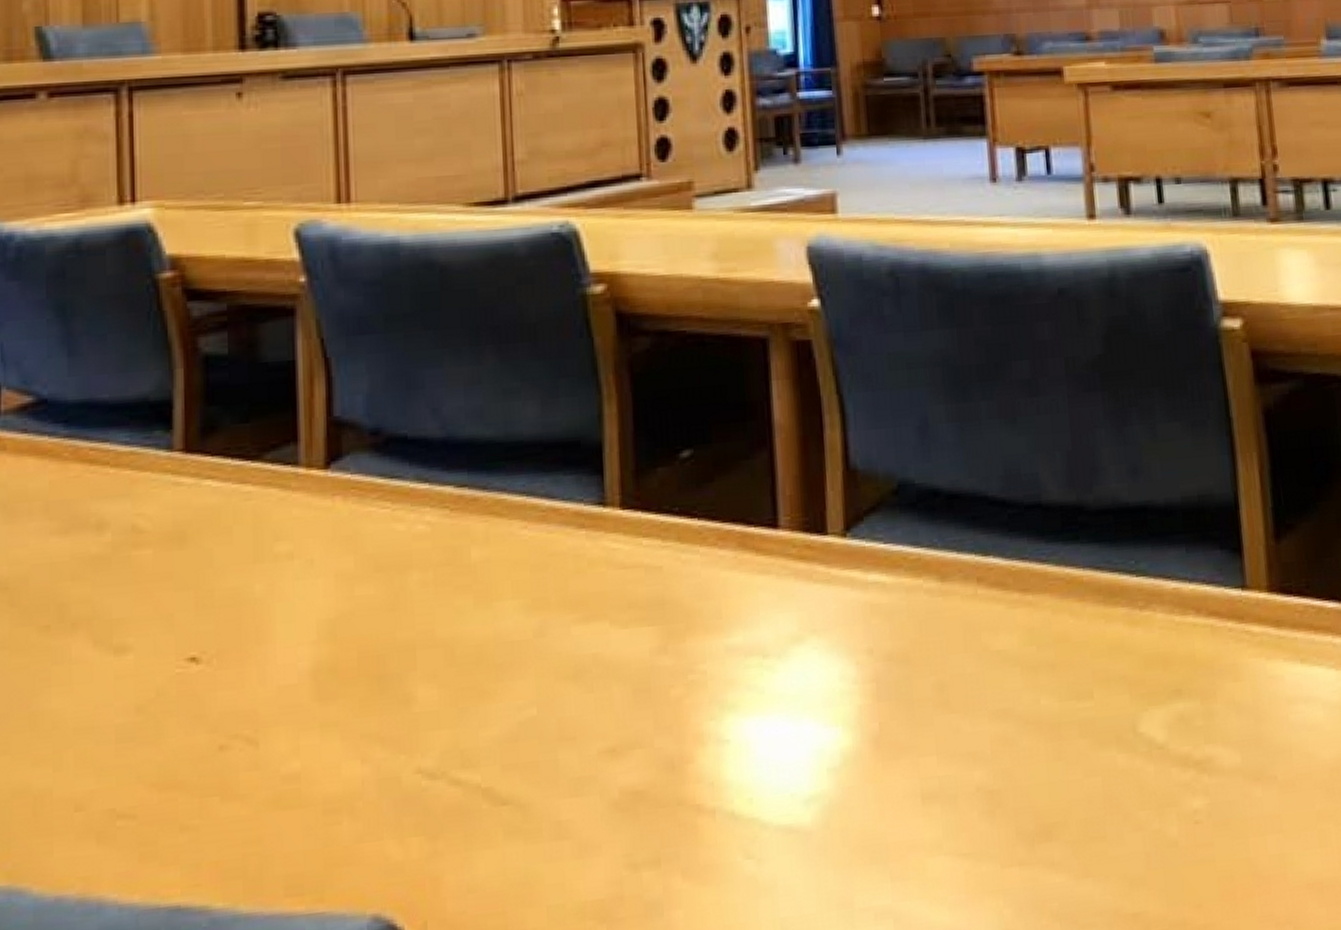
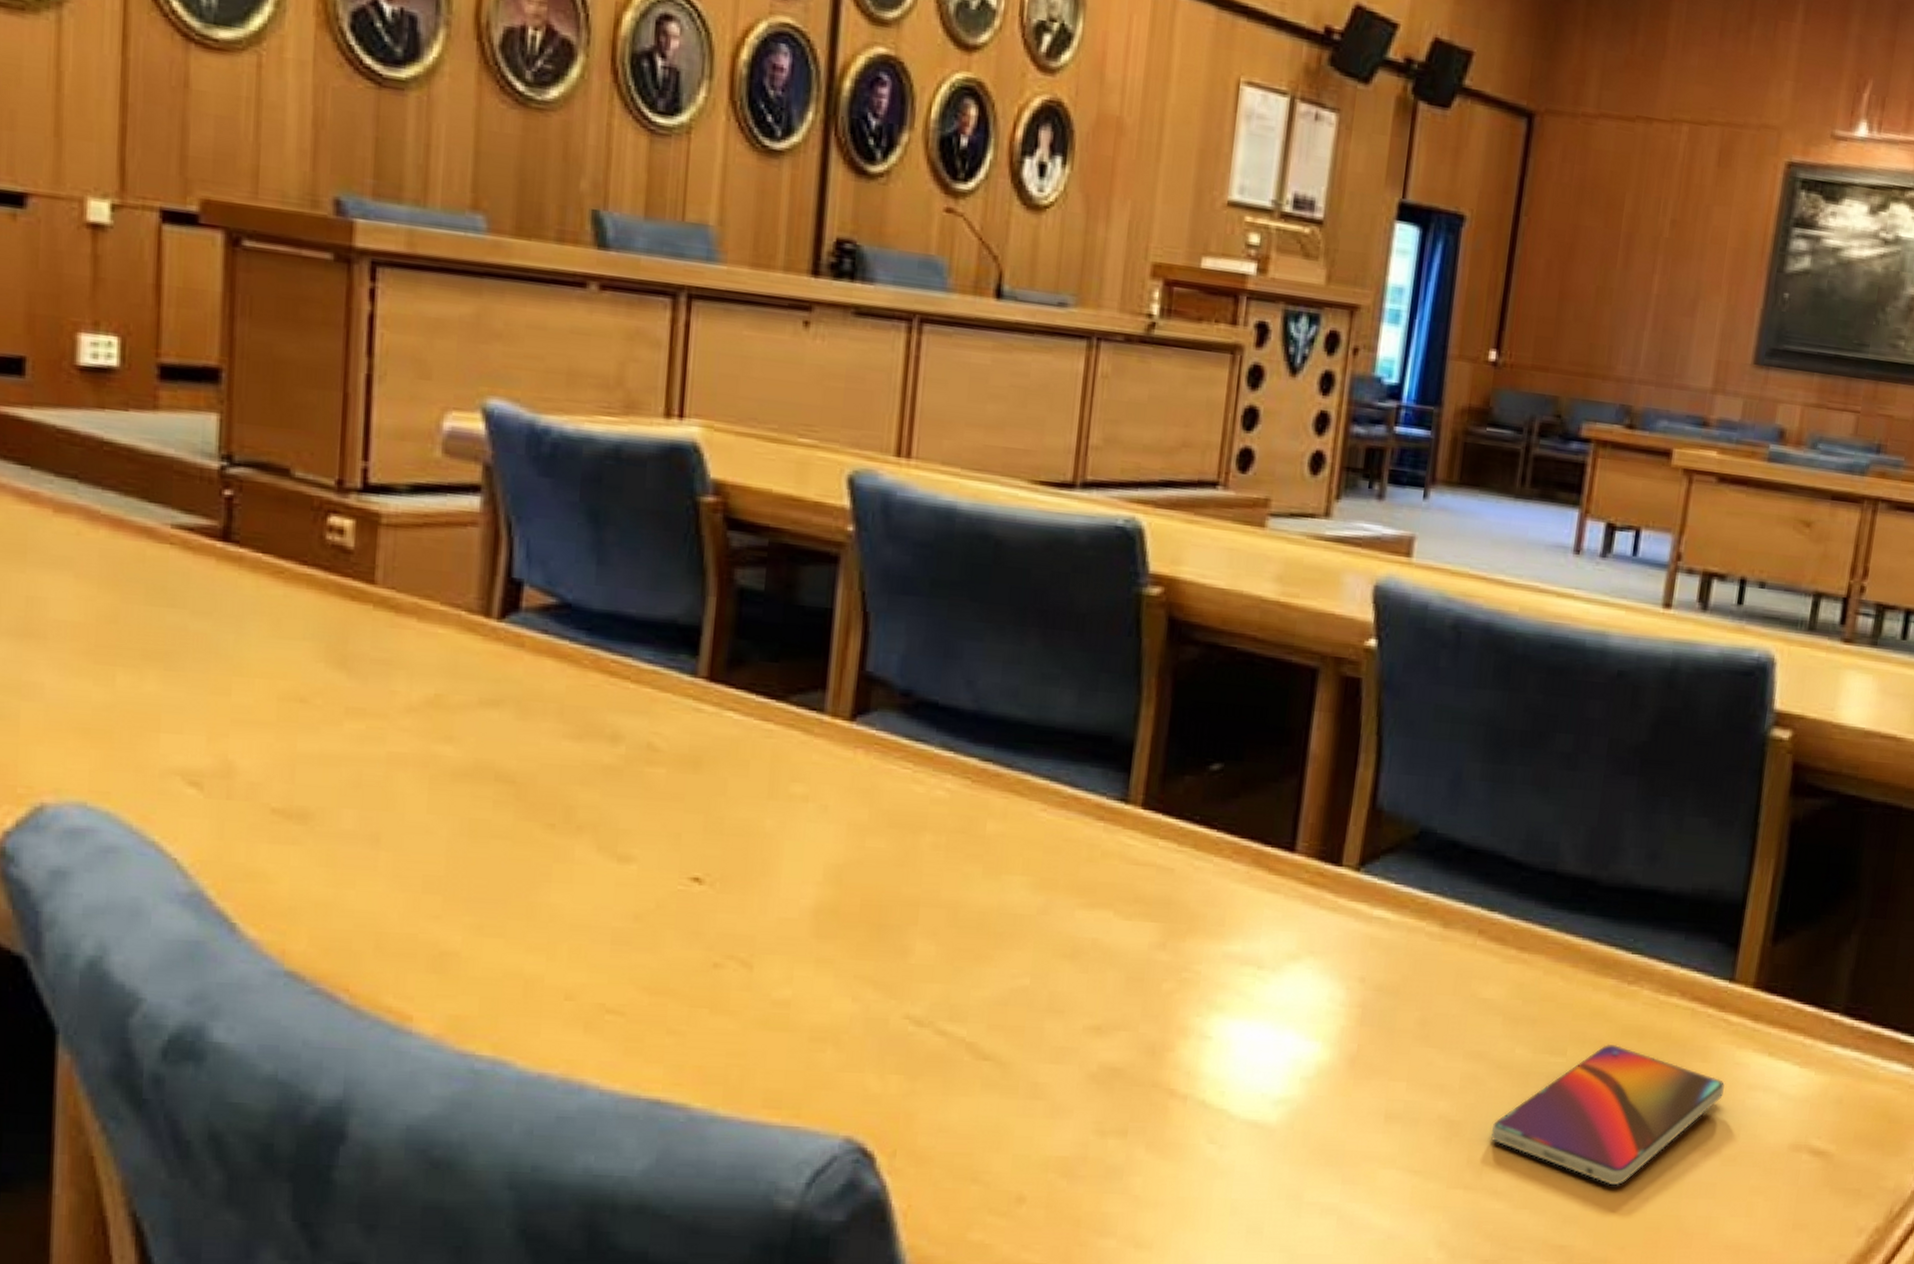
smartphone: none [1033,677,1264,836] -> present [1490,1043,1726,1186]

